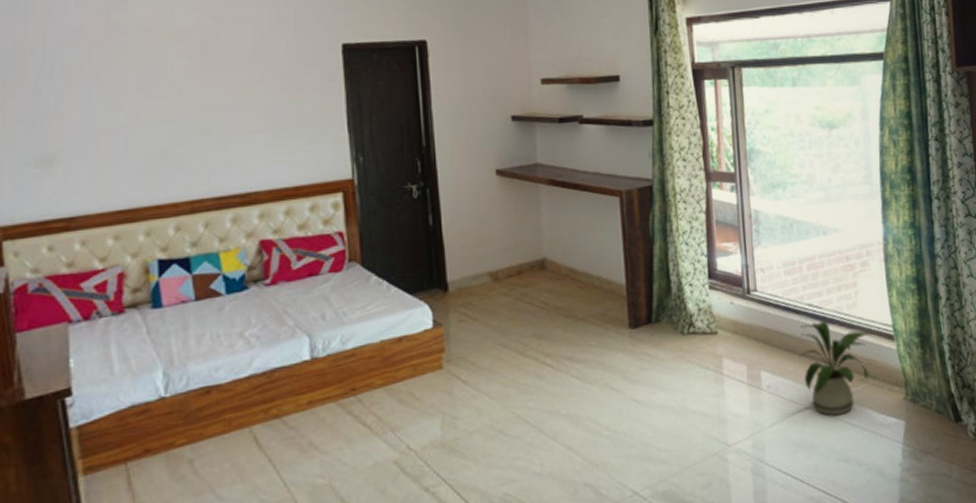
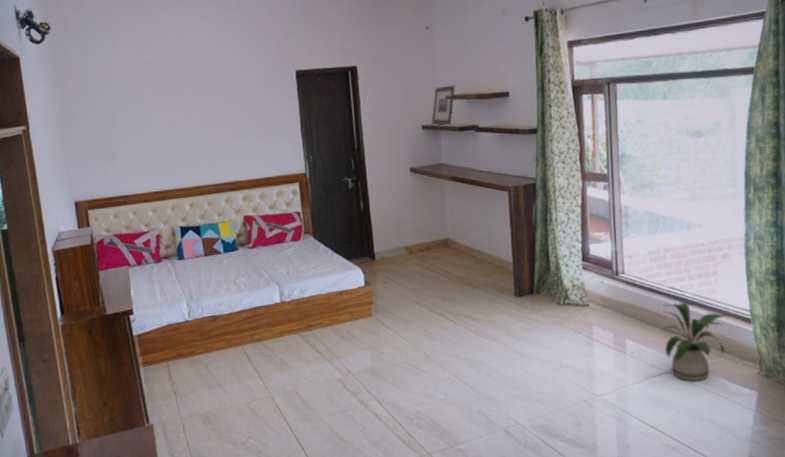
picture frame: none [524,66,554,116] -> present [431,85,455,125]

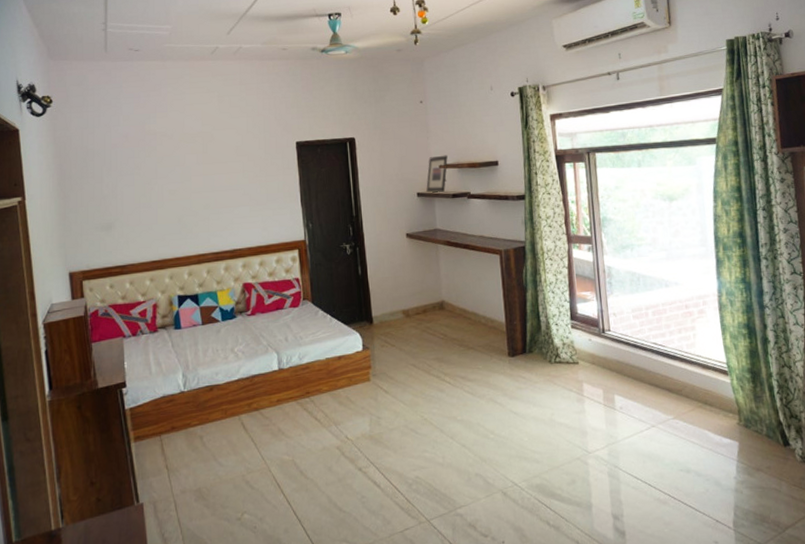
house plant: present [660,301,726,381] -> none [646,356,706,434]

